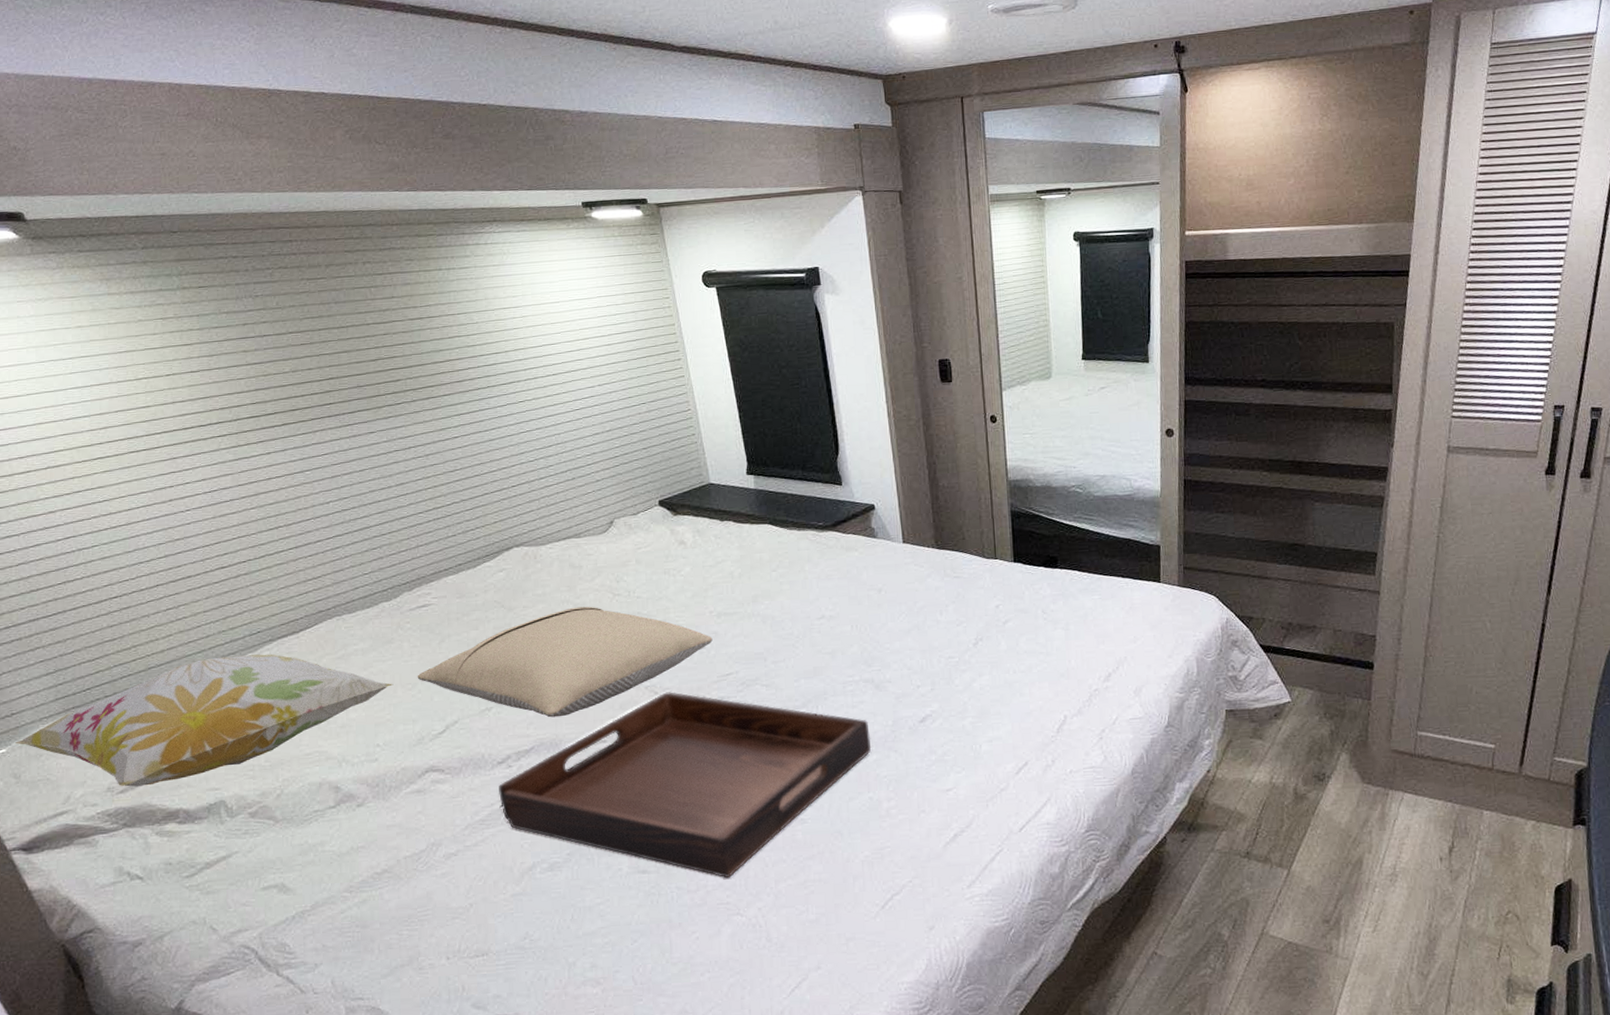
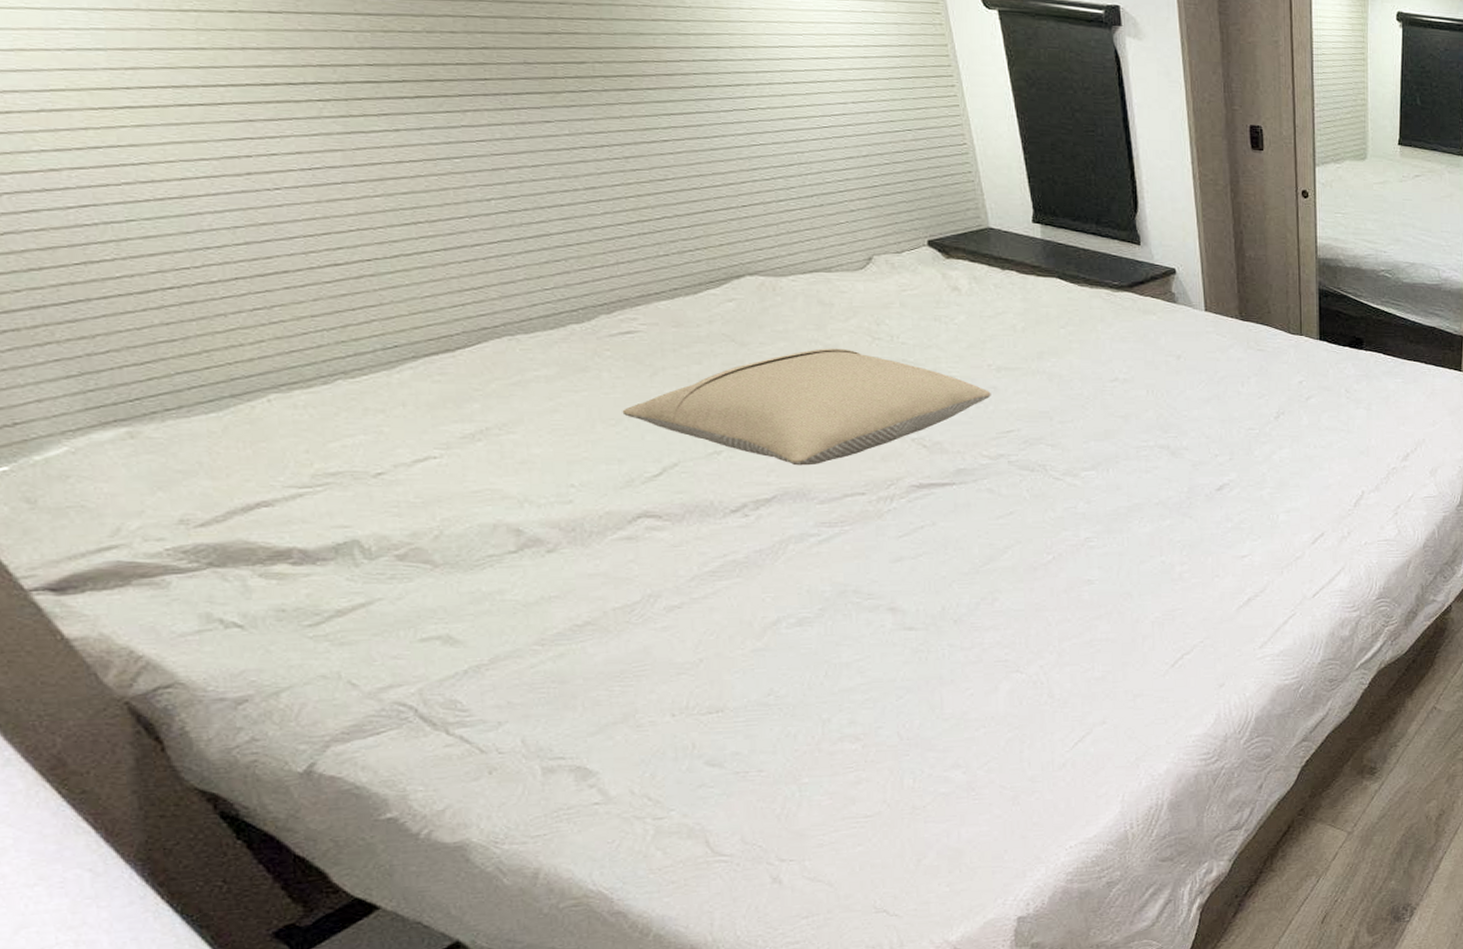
decorative pillow: present [15,654,394,787] -> none [24,372,591,520]
serving tray: present [499,692,871,877] -> none [733,446,1165,635]

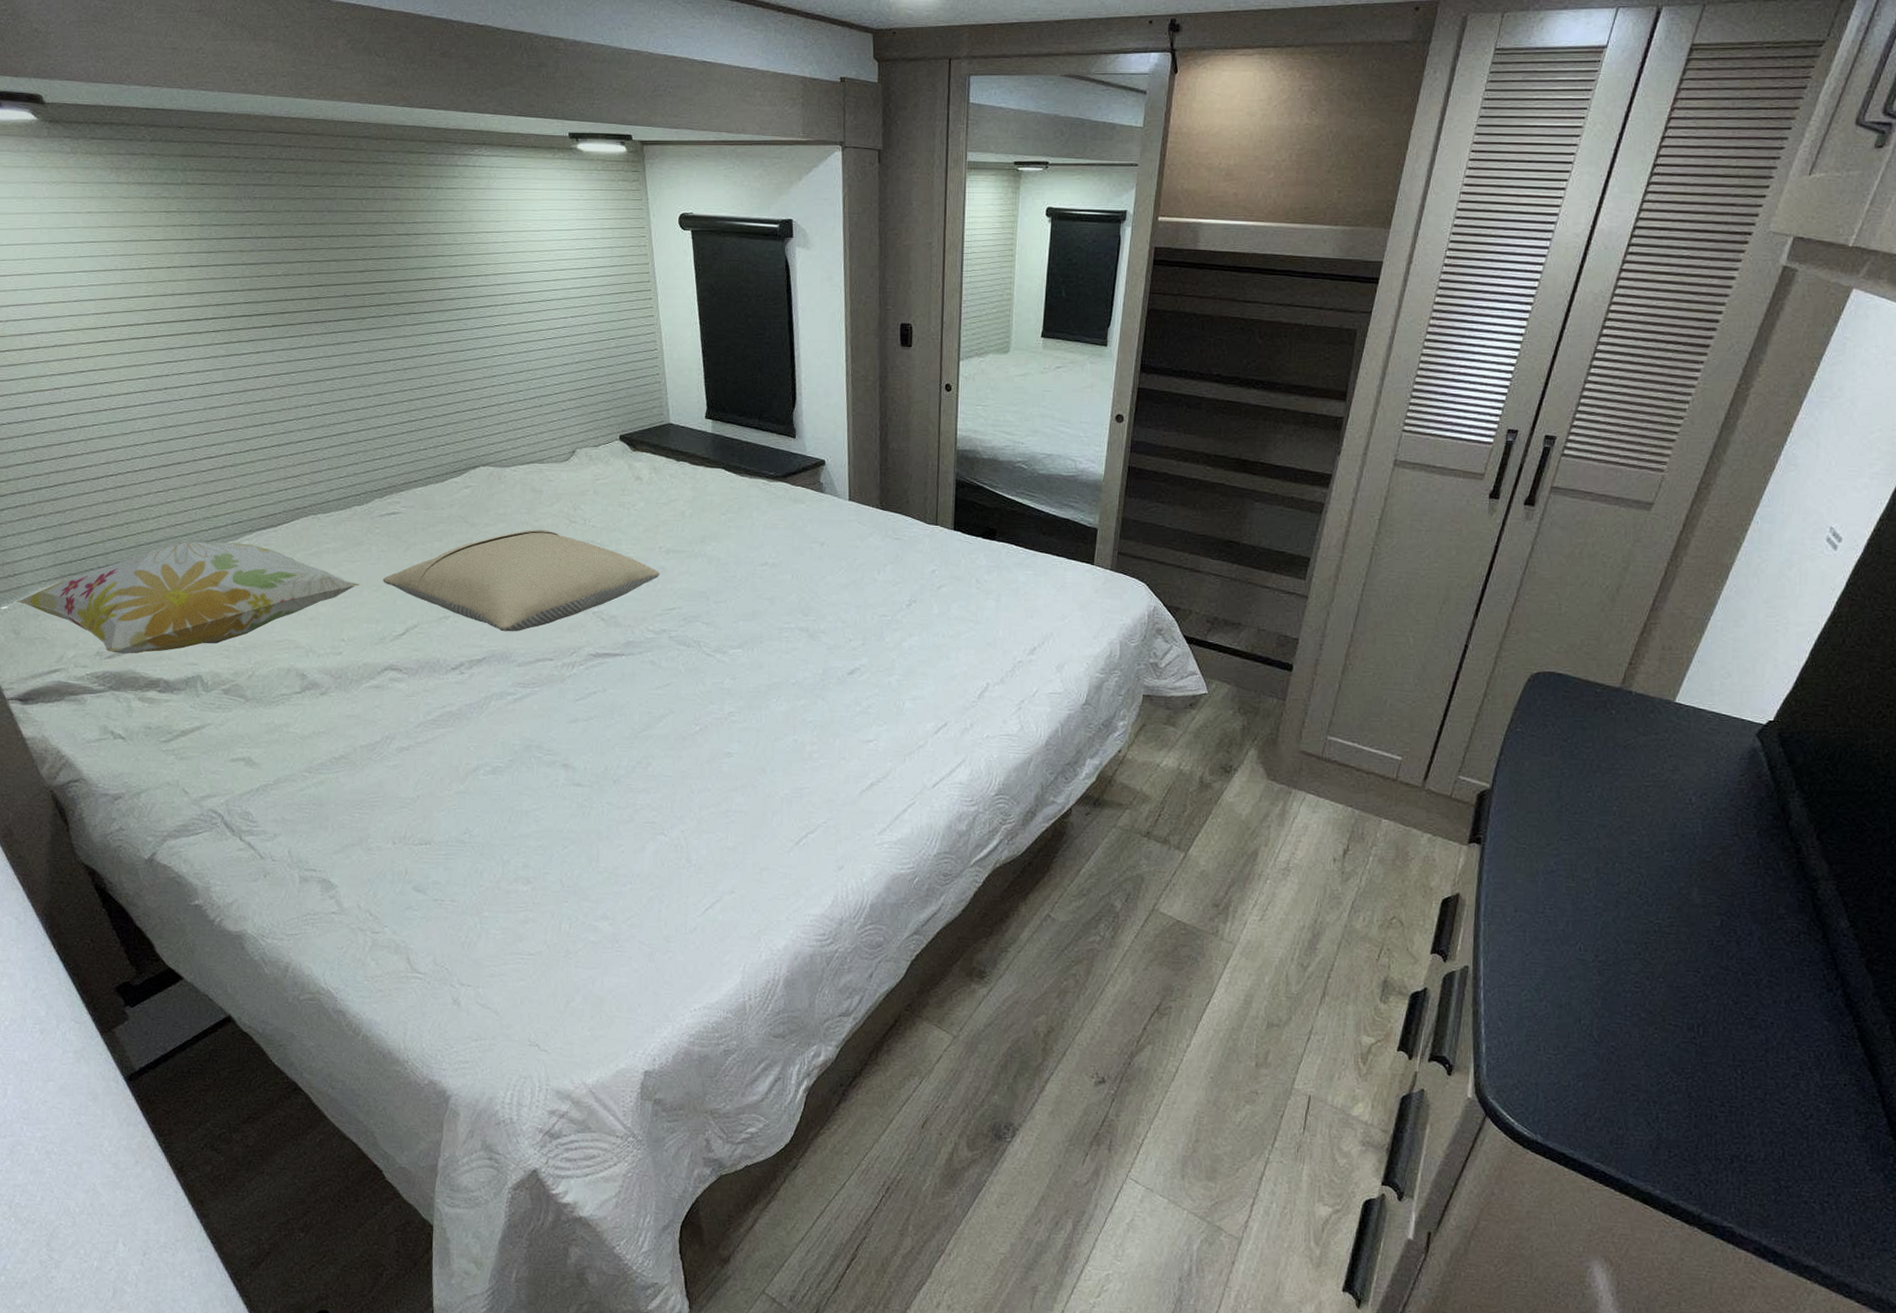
decorative pillow: none [24,372,591,520] -> present [16,541,361,654]

